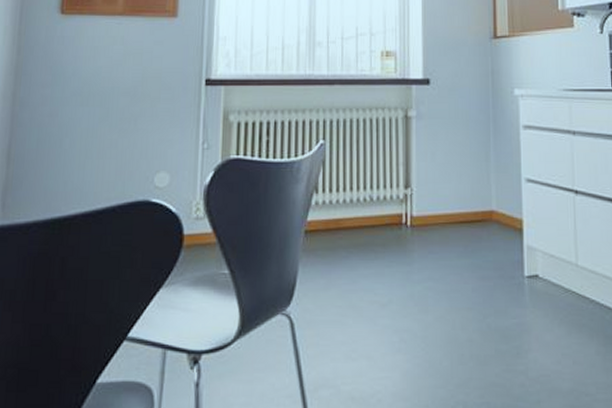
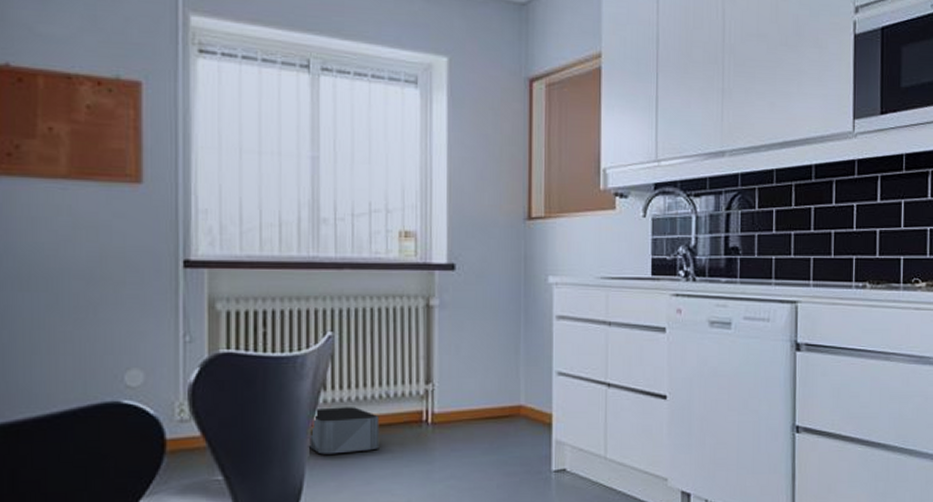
storage bin: none [301,209,364,253] -> present [308,407,380,455]

